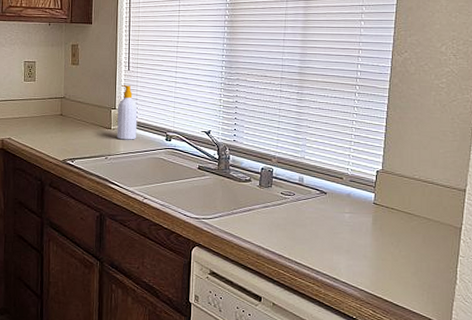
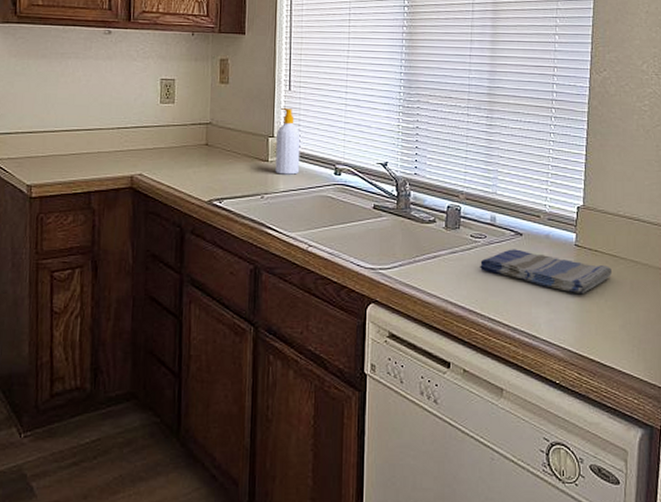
dish towel: none [289,205,406,244] -> present [480,249,612,293]

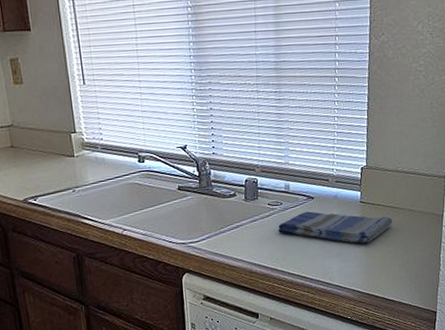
soap bottle: present [275,107,301,175] -> none [78,102,105,168]

